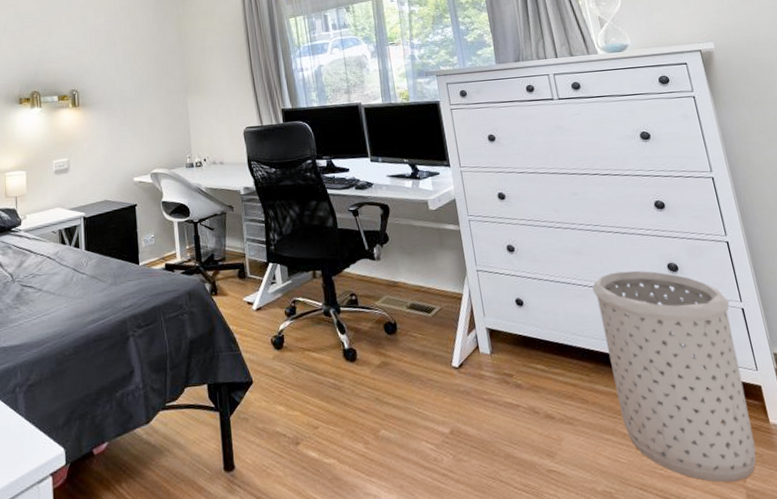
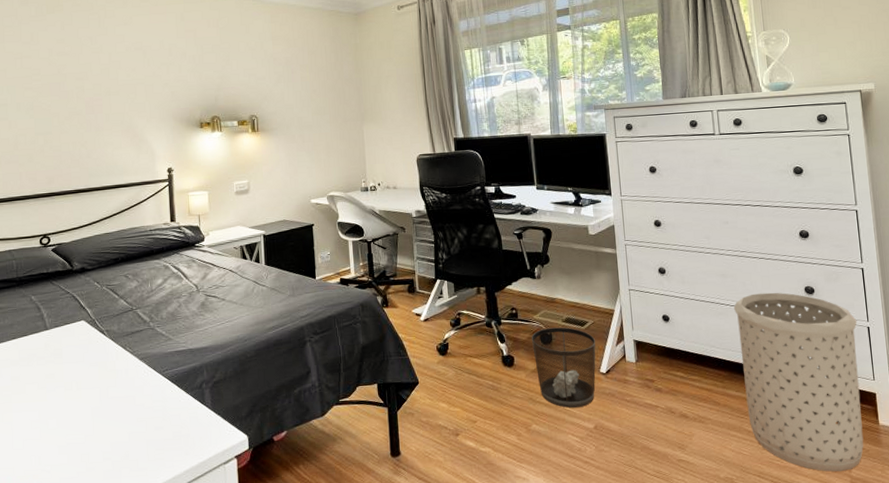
waste bin: none [374,314,448,409] -> present [532,327,596,408]

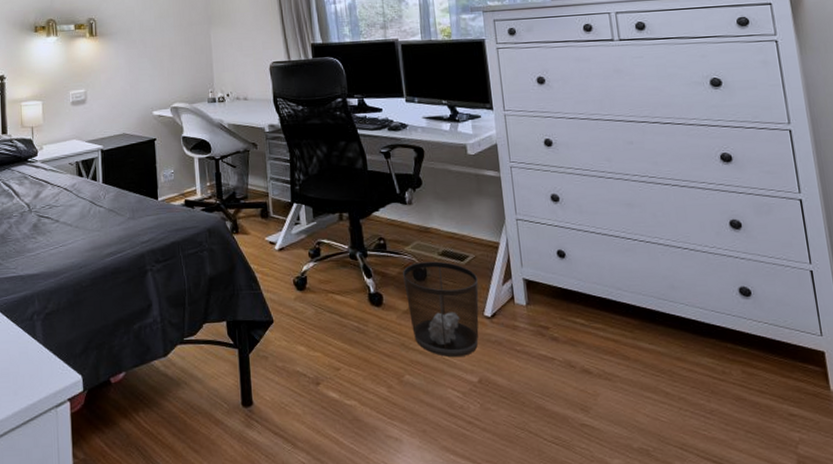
laundry basket: present [733,292,864,472] -> none [642,226,812,448]

